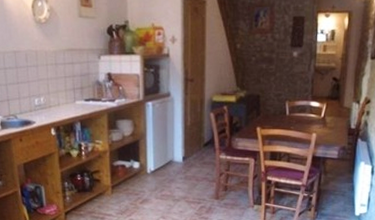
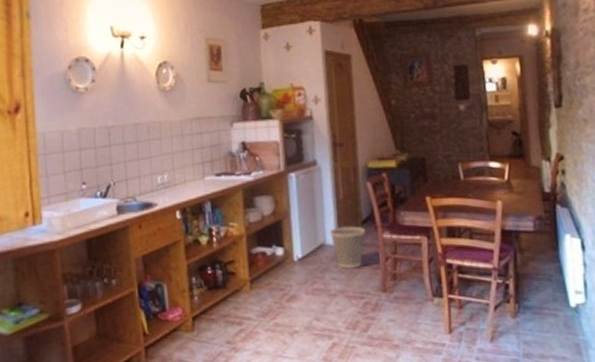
wastebasket: none [178,148,206,182] -> present [330,226,365,270]

